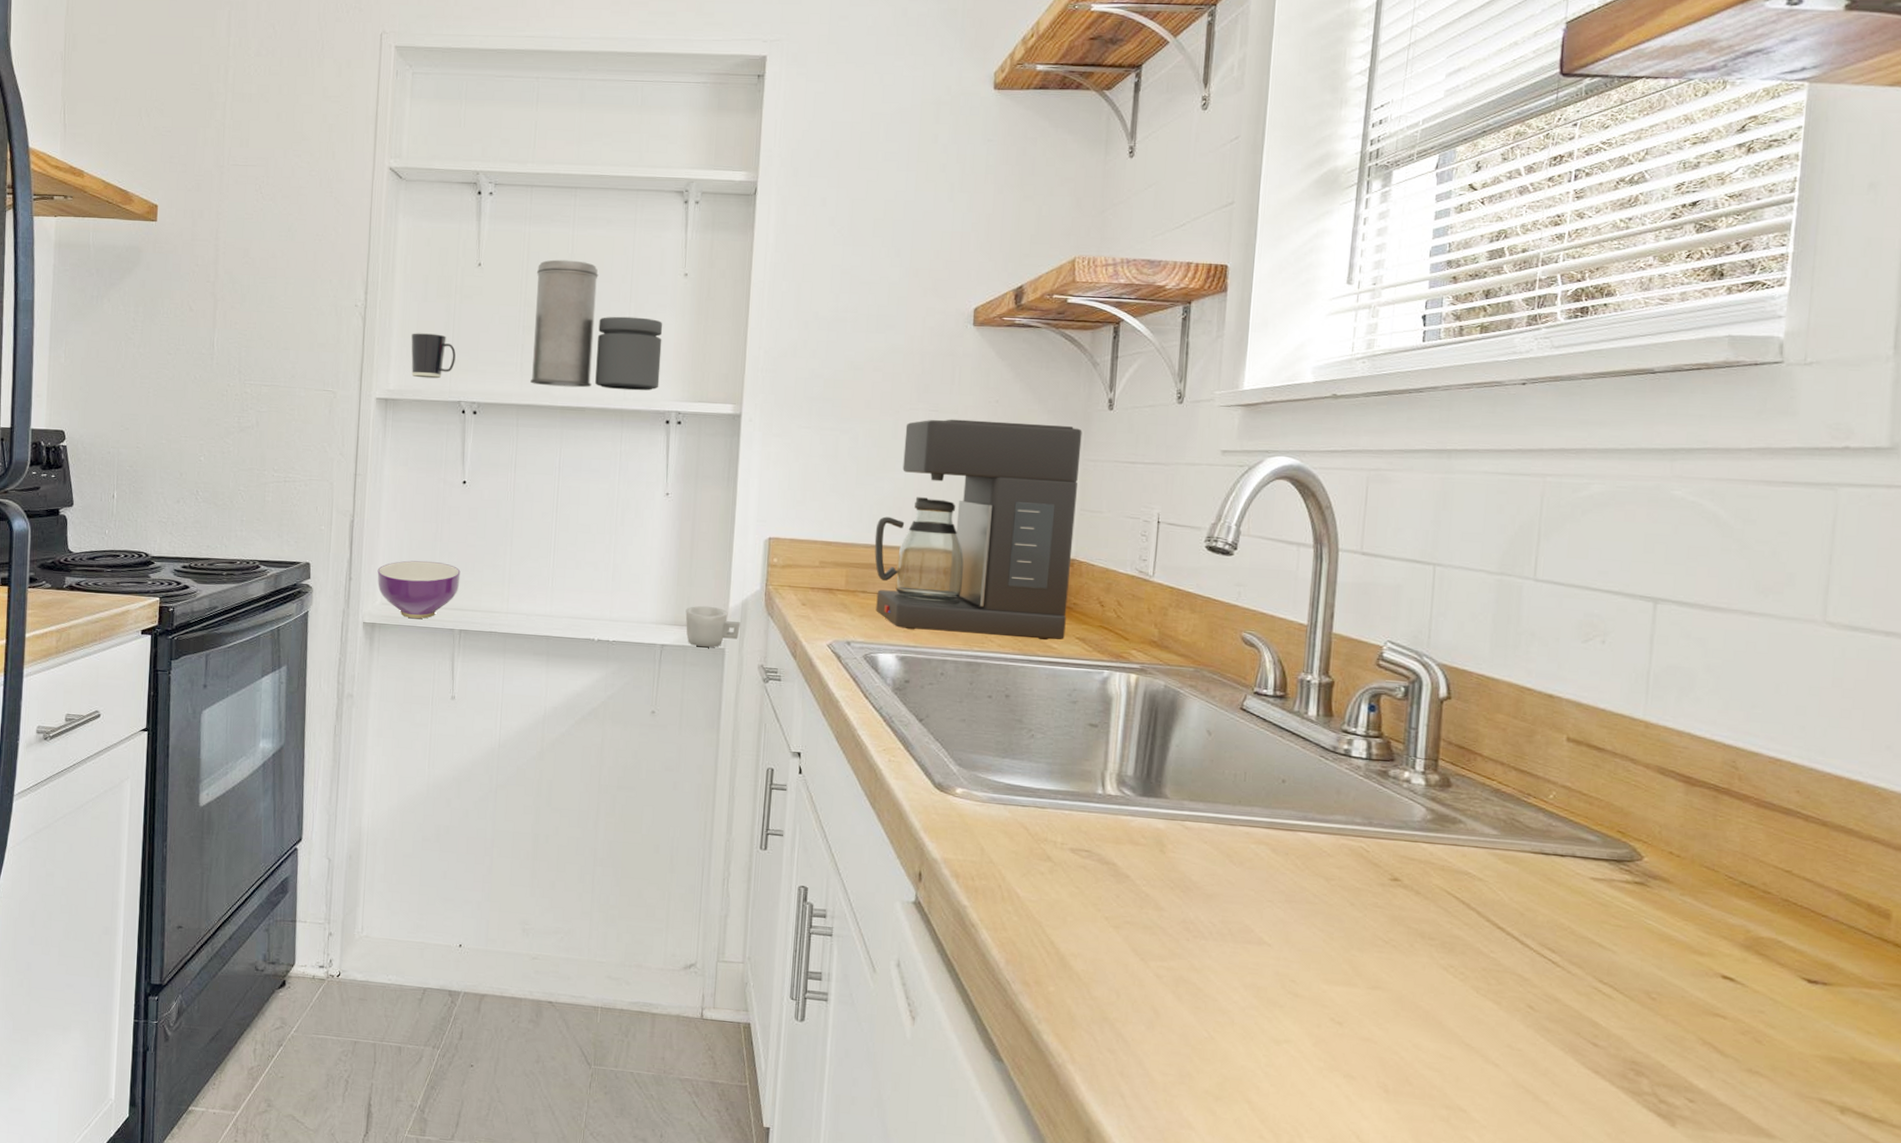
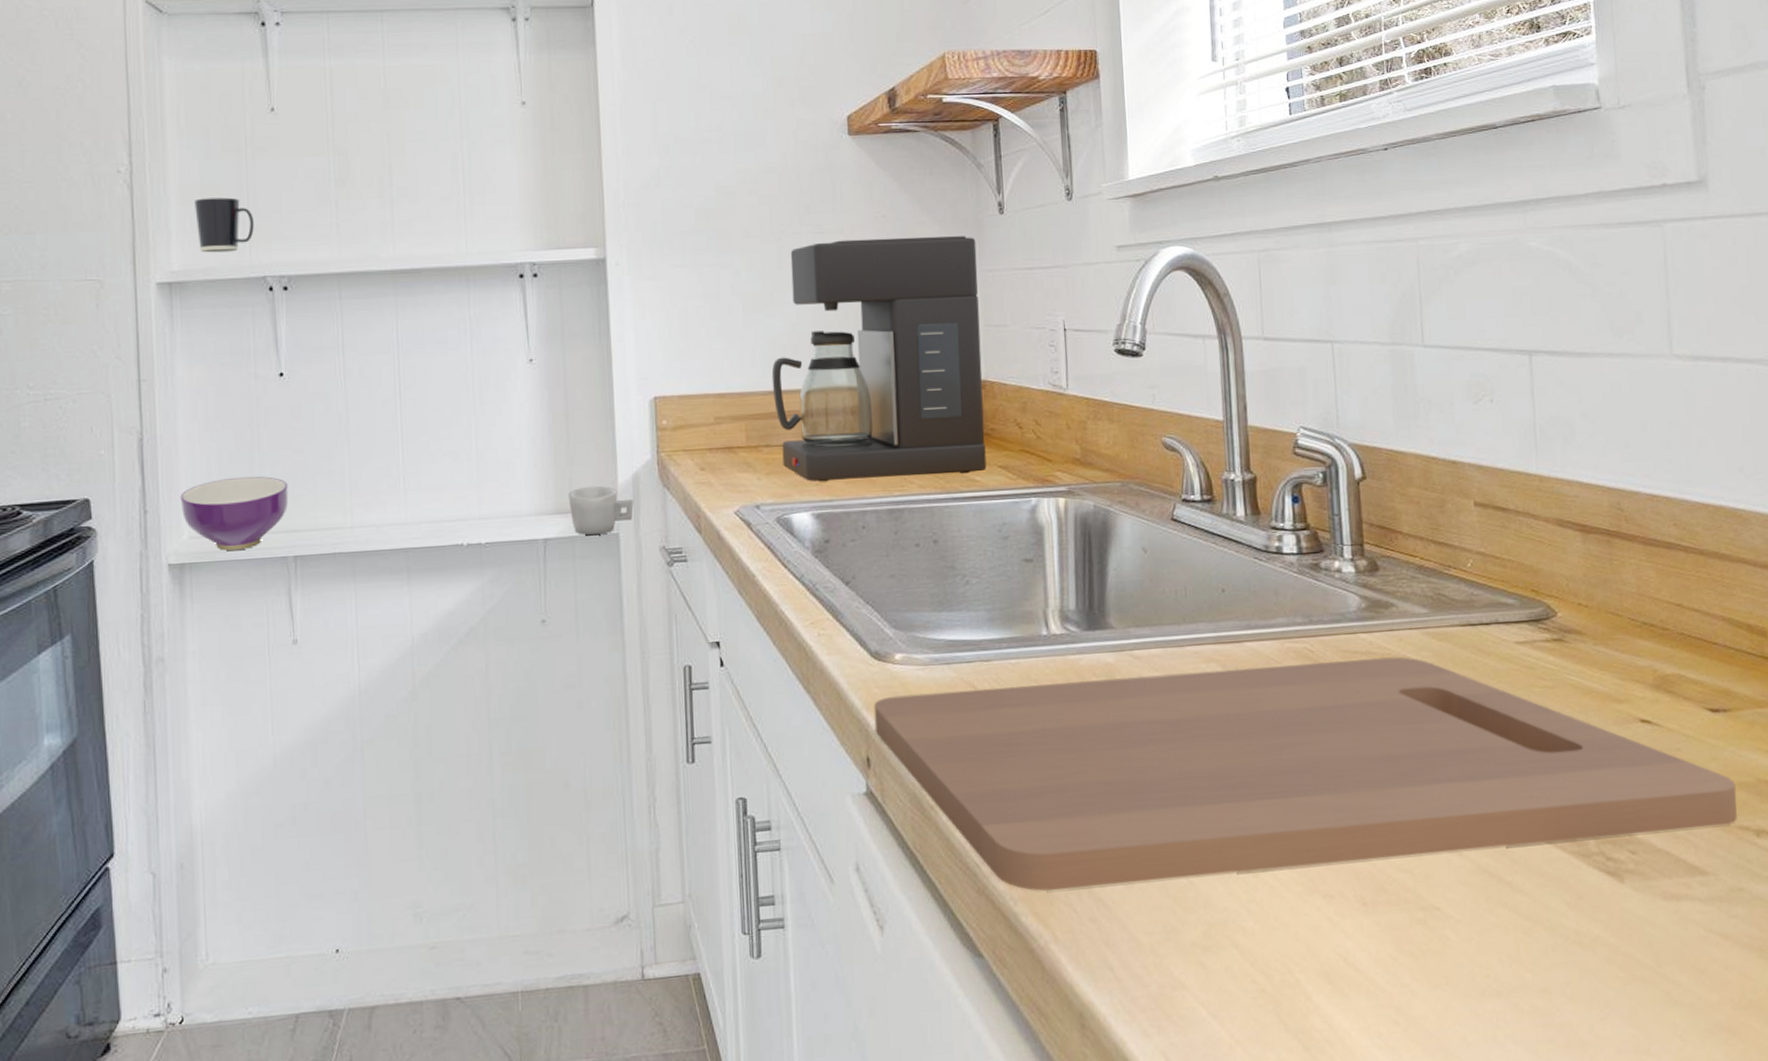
canister: present [529,259,599,388] -> none [344,96,426,248]
jar: present [595,316,663,391] -> none [427,156,507,244]
cutting board: none [929,823,1824,1095] -> present [873,657,1737,892]

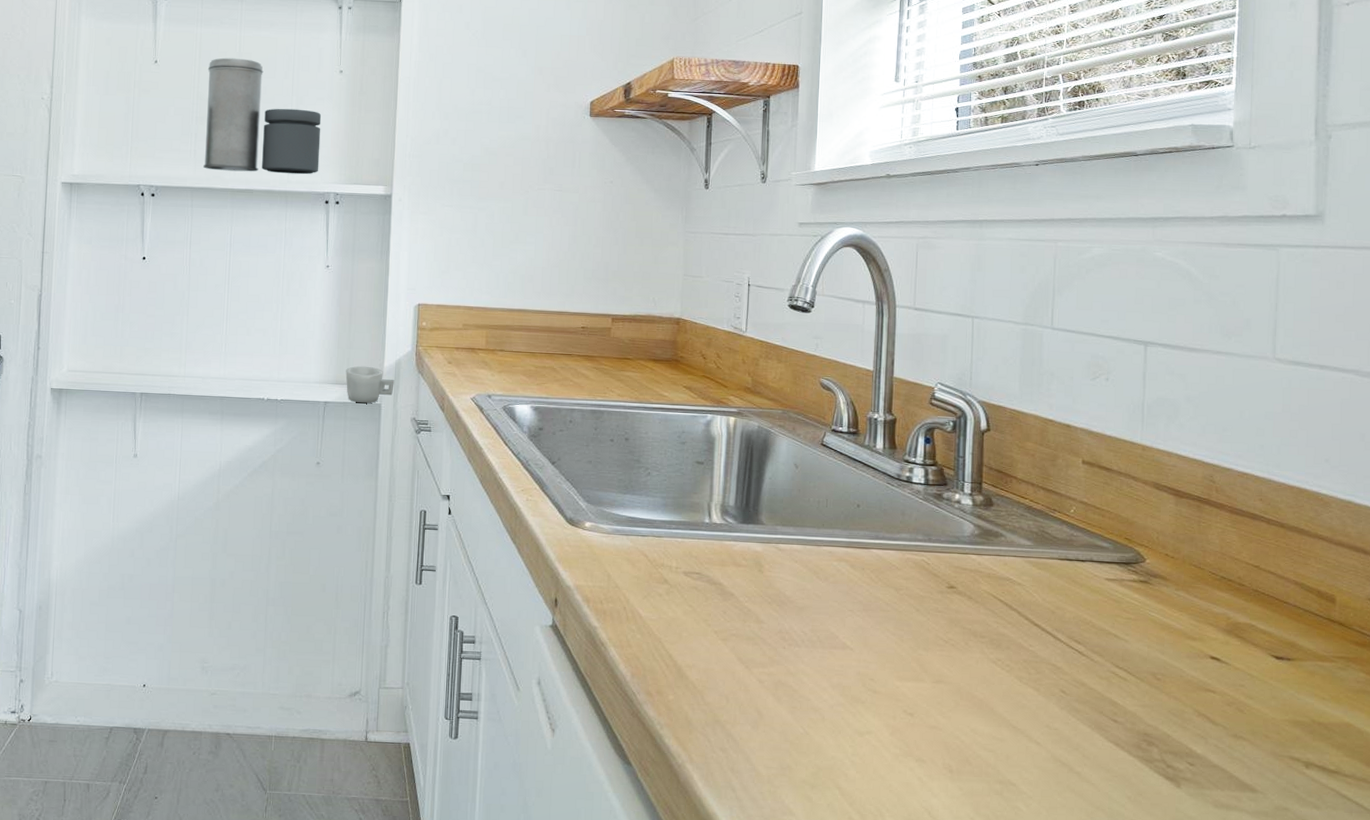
bowl: present [180,476,289,551] -> none [64,330,141,384]
mug: present [195,197,254,253] -> none [93,123,135,165]
canister: none [344,96,426,248] -> present [202,57,264,172]
jar: none [427,156,507,244] -> present [262,108,322,175]
coffee maker: present [771,236,987,482] -> none [510,197,684,390]
cutting board: present [873,657,1737,892] -> none [563,554,1291,754]

